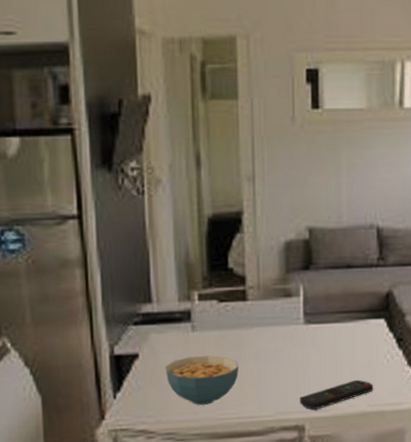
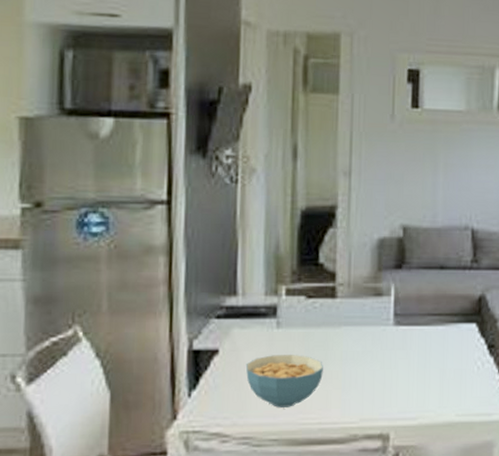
remote control: present [299,379,374,409] -> none [384,386,463,417]

